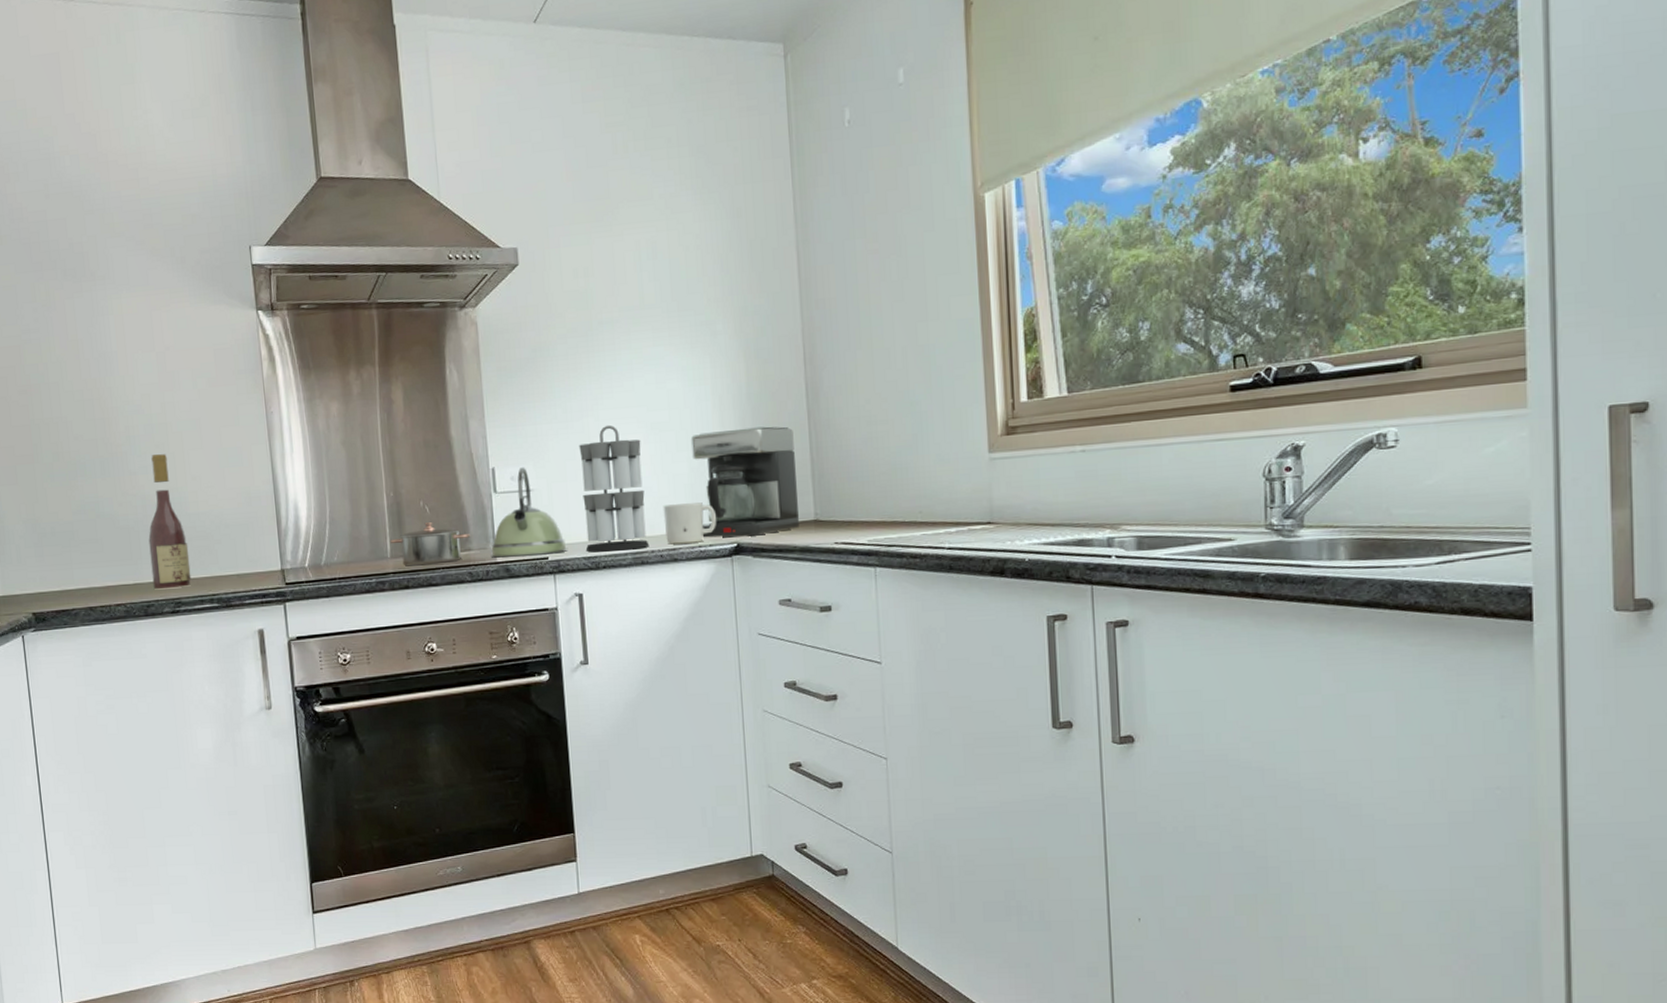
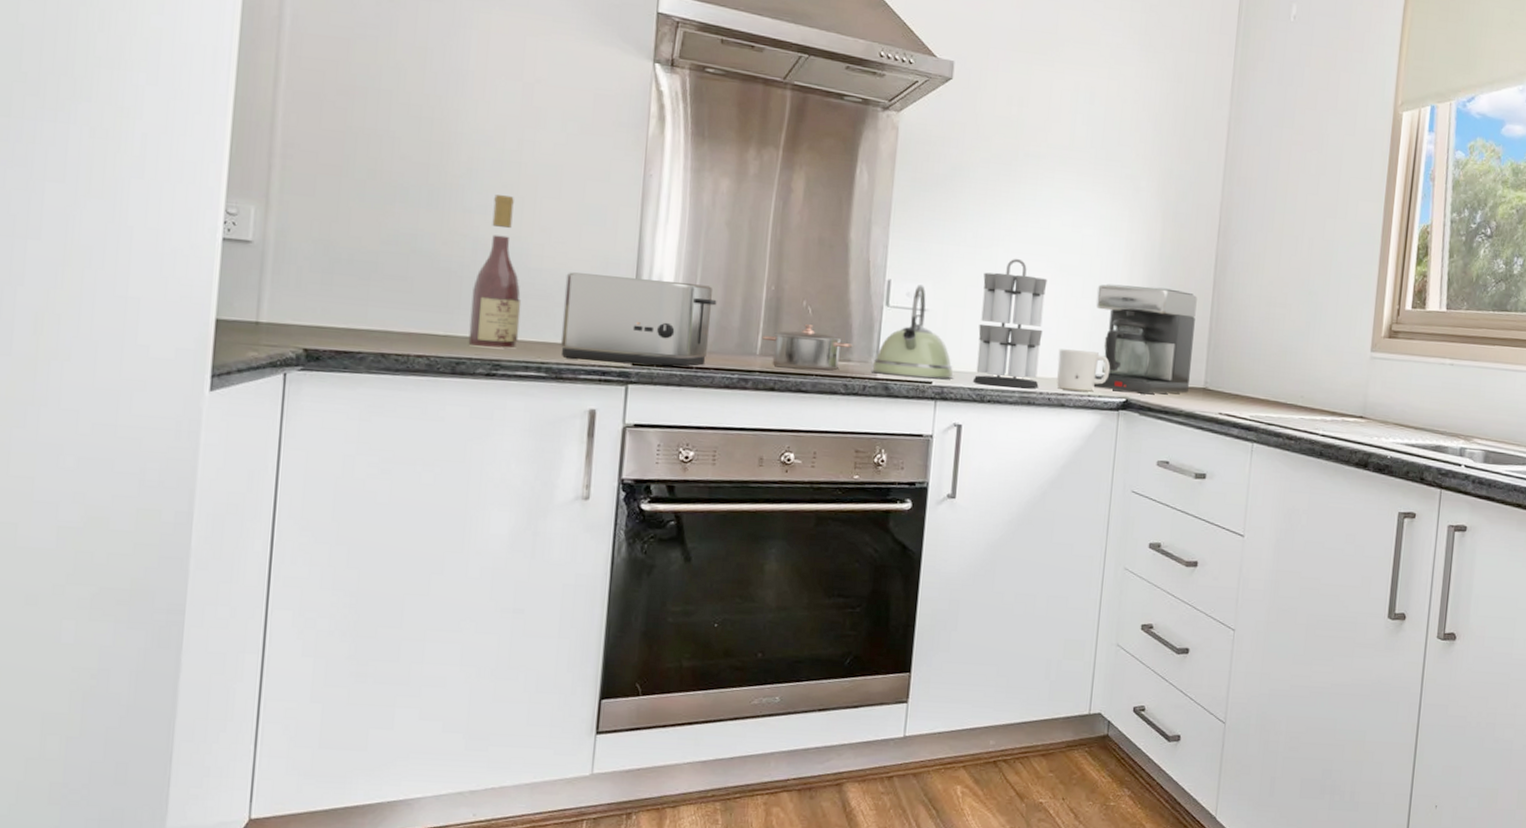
toaster: none [219,502,347,588] -> present [560,272,717,368]

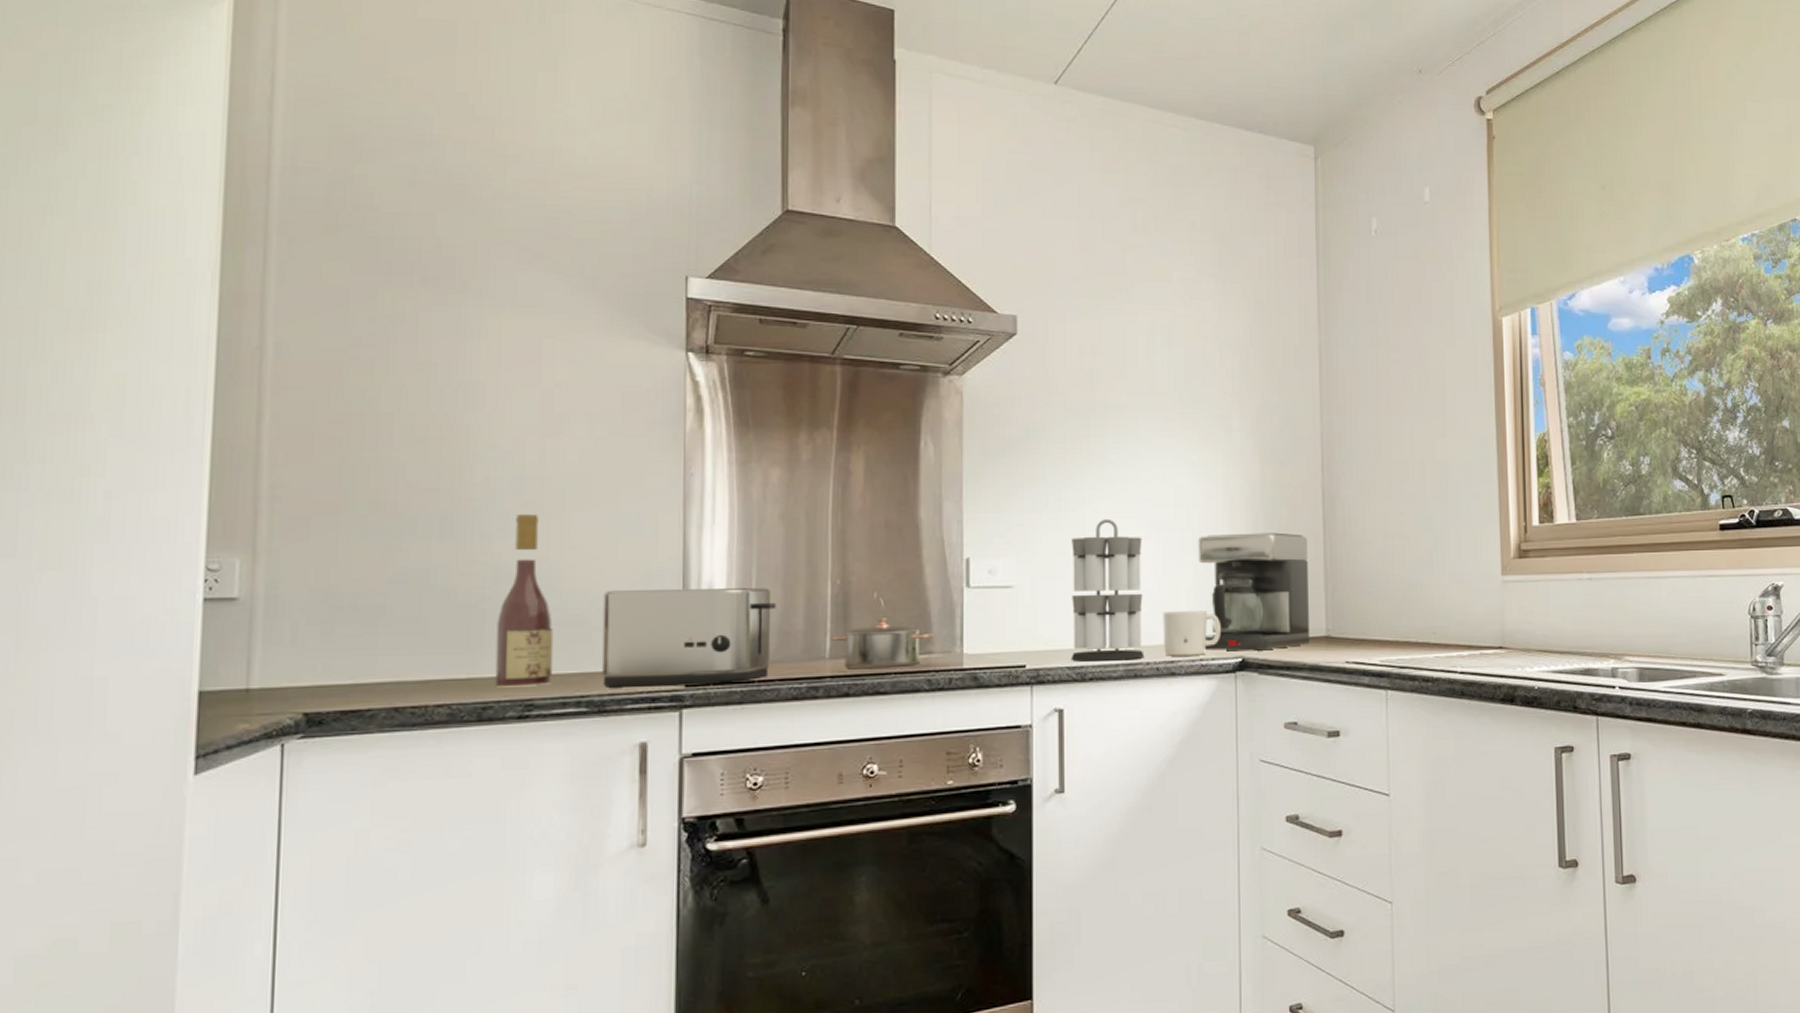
kettle: present [872,284,954,380] -> none [957,560,1049,663]

